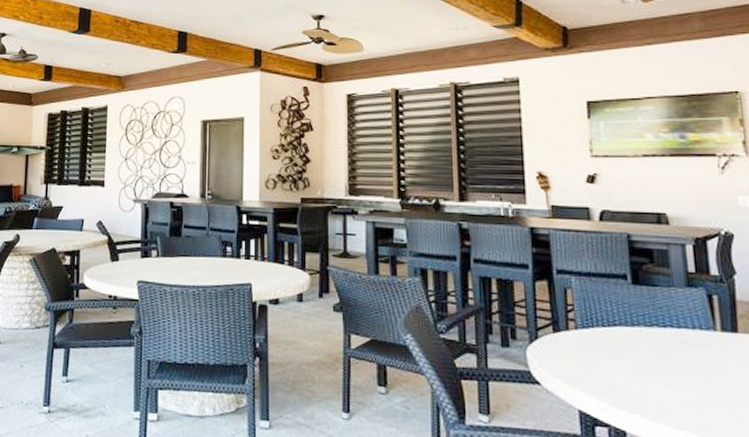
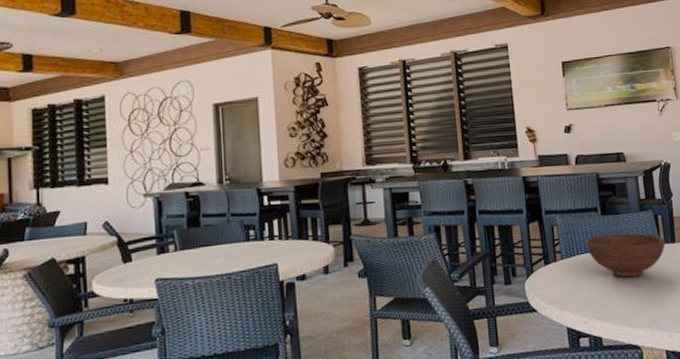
bowl: none [608,307,723,366] -> present [585,233,666,278]

